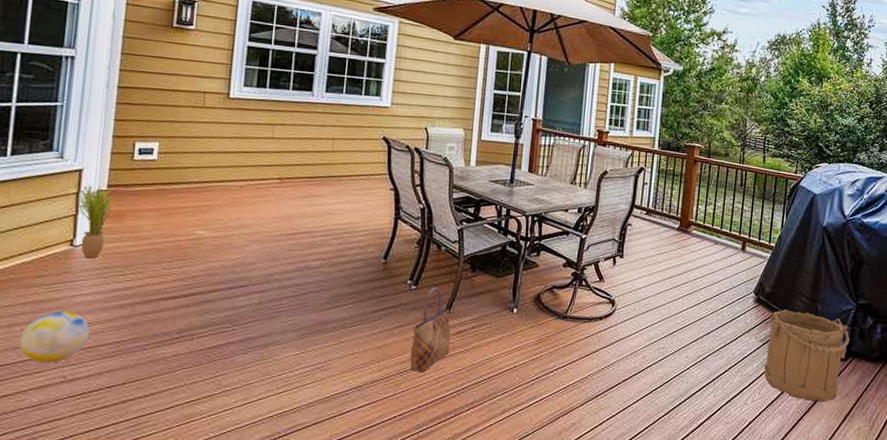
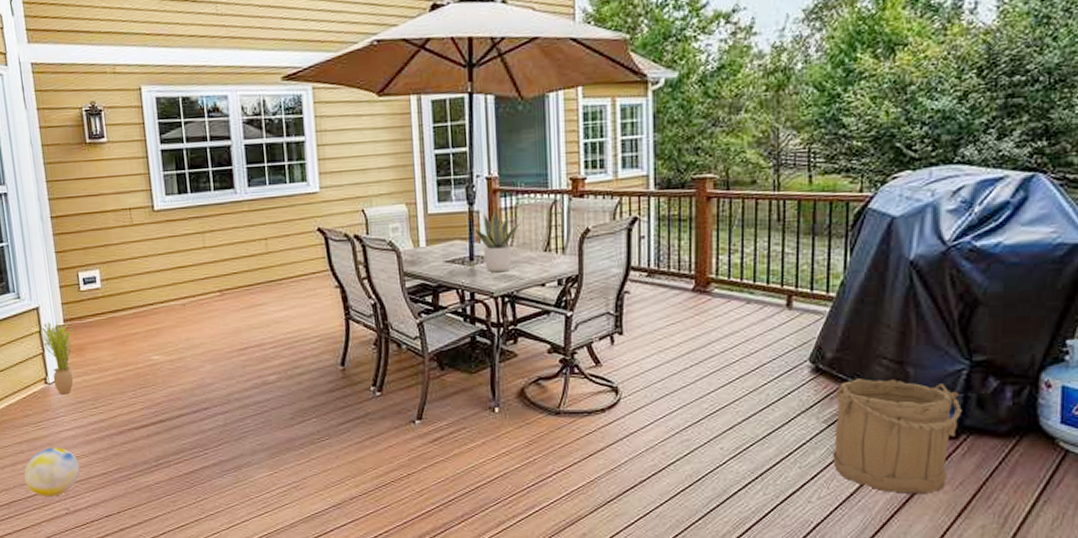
tote bag: present [410,287,451,372] -> none [385,392,428,485]
potted plant: none [518,143,554,196] -> present [476,207,520,273]

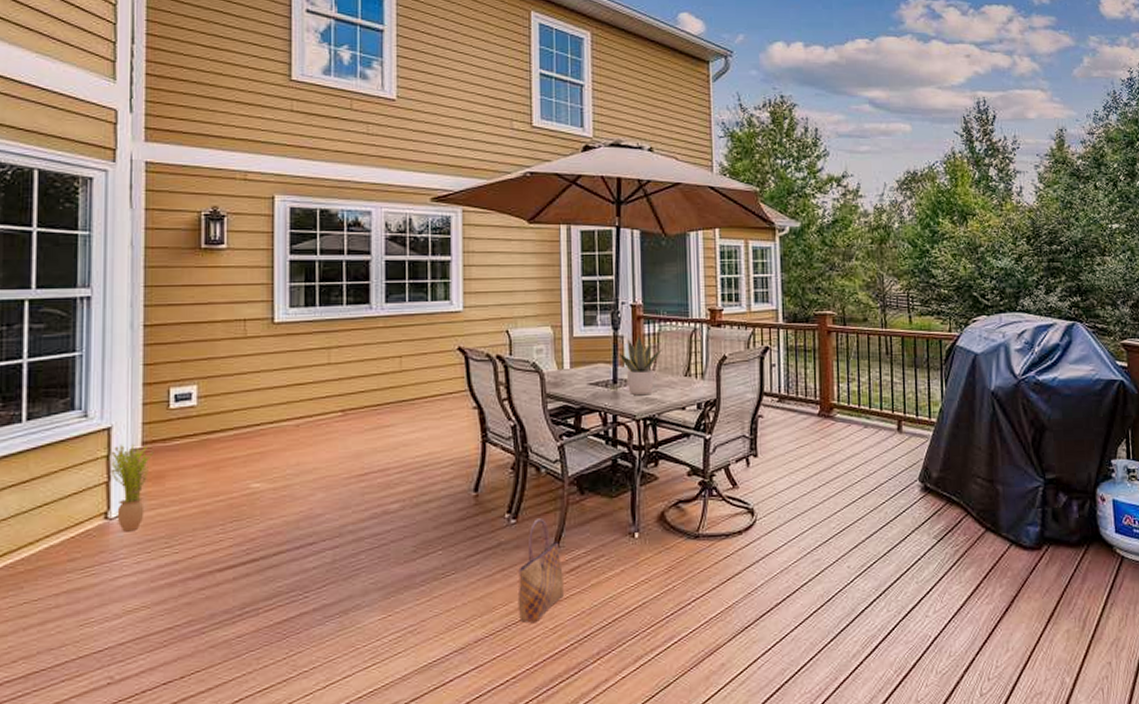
ball: present [24,447,80,497] -> none [55,598,136,663]
tote bag: none [385,392,428,485] -> present [517,518,564,623]
bucket: present [833,379,962,494] -> none [943,496,1042,604]

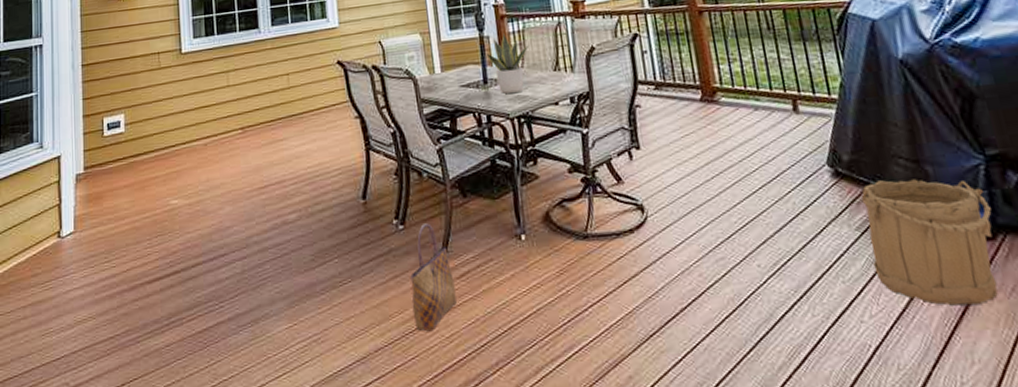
potted plant: present [110,443,154,532] -> none [61,169,93,249]
bucket: none [943,496,1042,604] -> present [862,179,998,306]

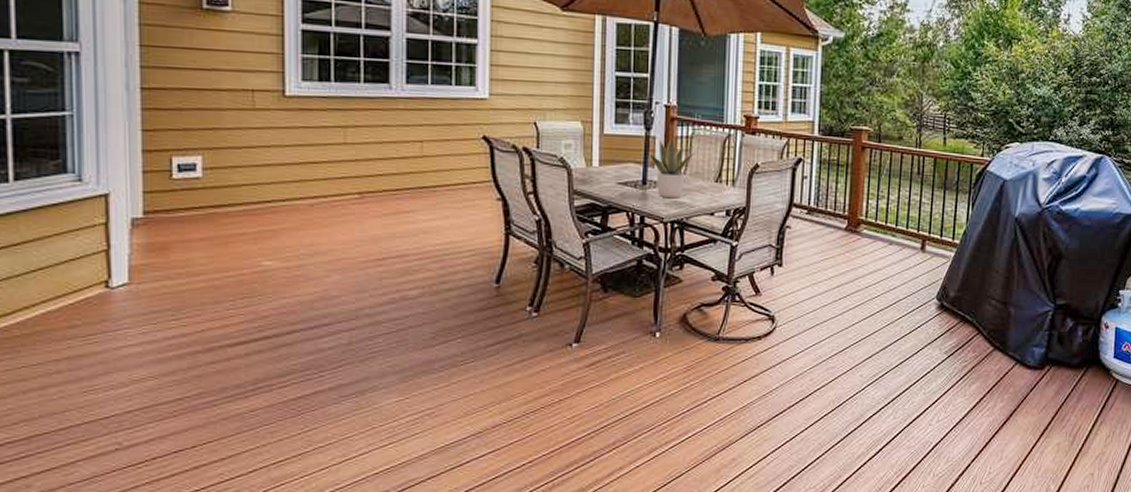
tote bag: present [410,223,457,331] -> none [536,313,583,411]
bucket: present [862,179,998,306] -> none [950,316,1047,417]

